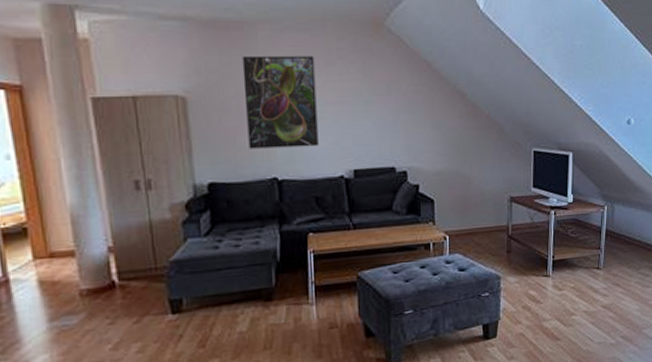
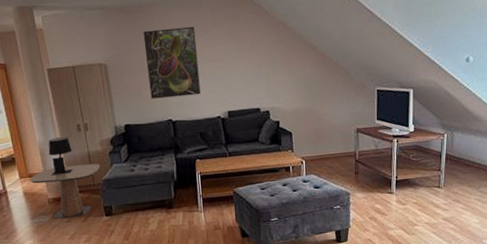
side table: none [50,237,168,320] -> present [29,163,101,219]
table lamp: none [85,198,125,255] -> present [48,137,74,176]

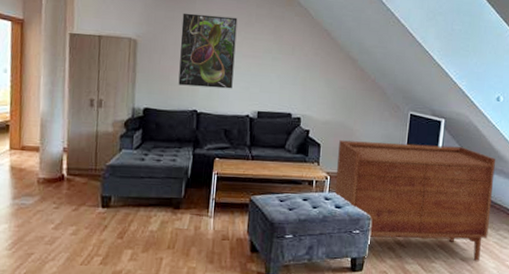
side table: present [29,163,101,219] -> none [21,143,108,204]
table lamp: present [48,137,74,176] -> none [47,110,79,153]
sideboard: none [309,113,470,220] -> present [334,140,495,262]

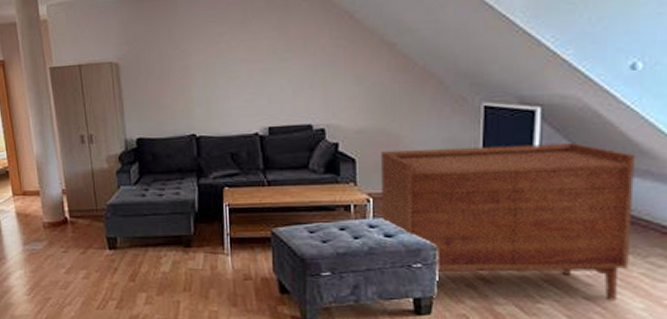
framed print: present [178,13,238,89] -> none [164,17,234,108]

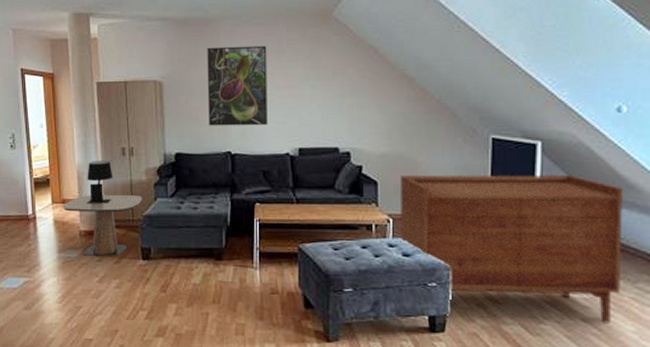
side table: none [23,183,106,247] -> present [62,194,143,257]
table lamp: none [46,150,74,195] -> present [86,161,113,204]
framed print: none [164,17,234,108] -> present [207,45,268,126]

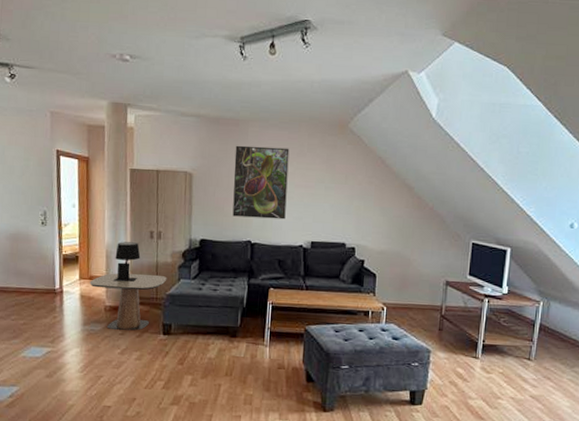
sideboard: present [400,175,623,324] -> none [391,270,569,400]

